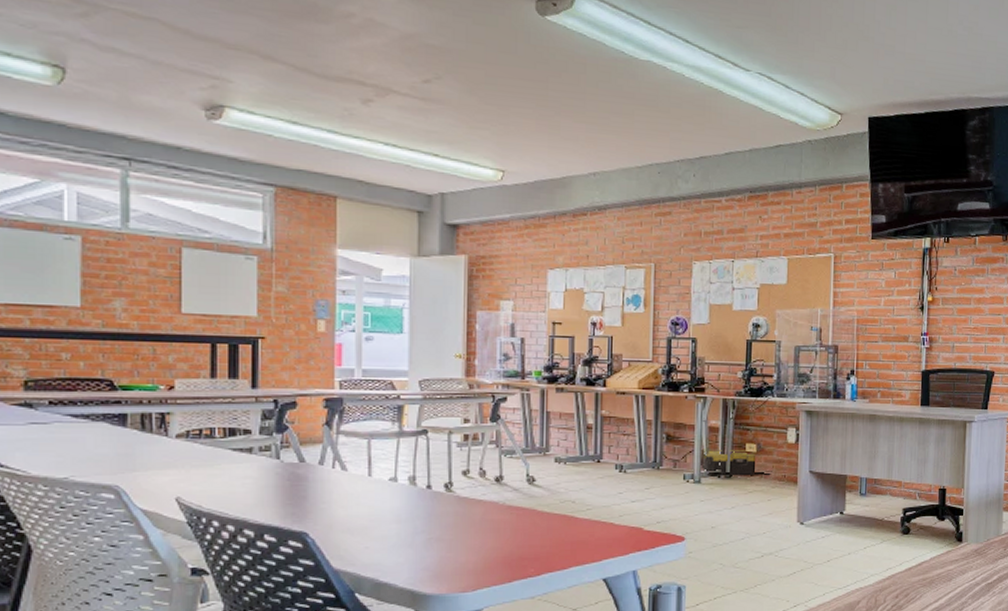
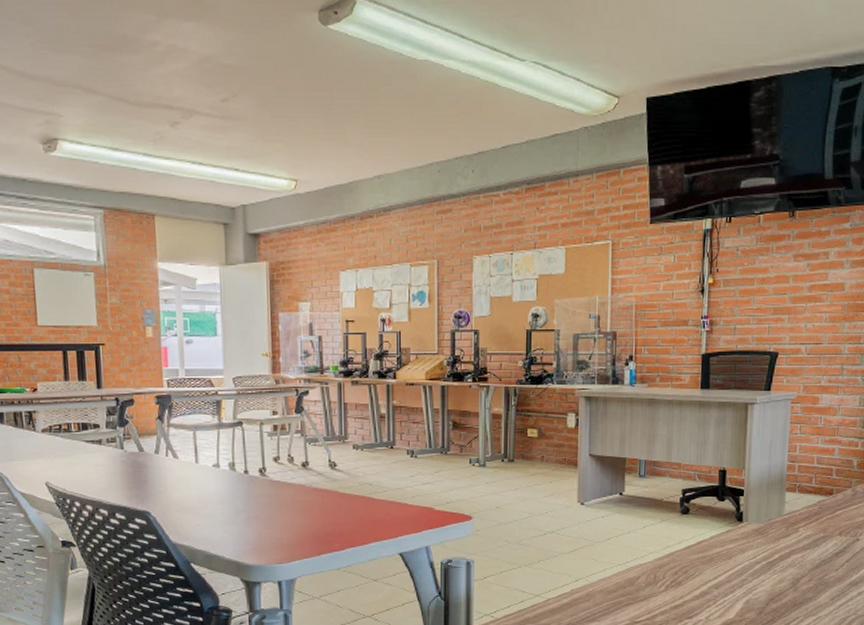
toolbox: present [702,450,772,477] -> none [487,435,553,460]

